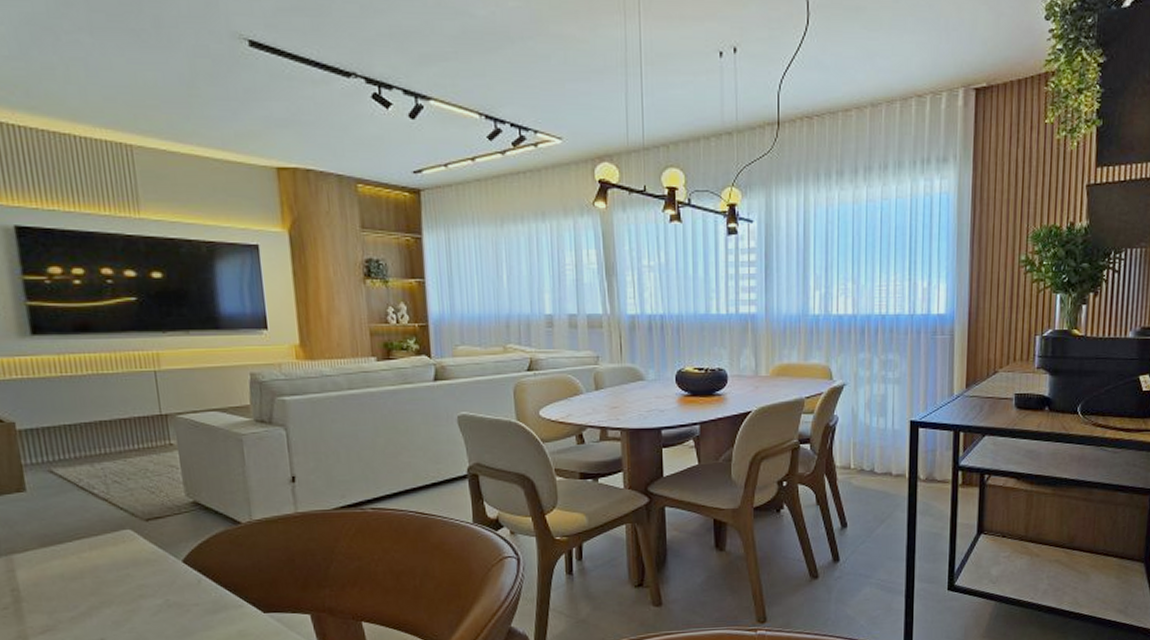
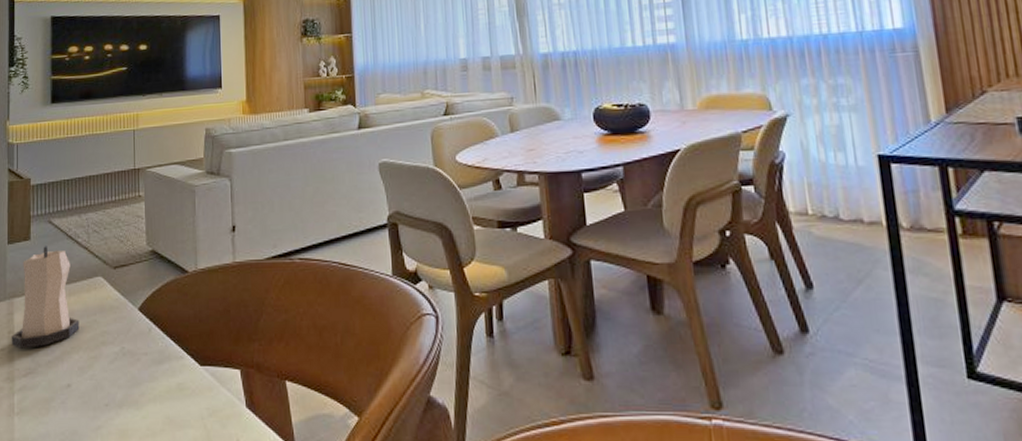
candle: none [16,496,108,607] -> present [11,244,80,349]

